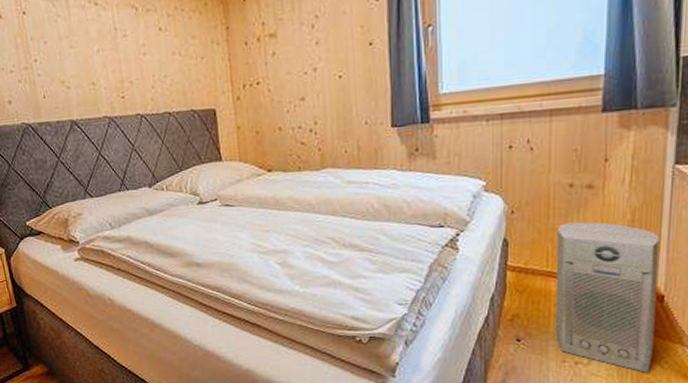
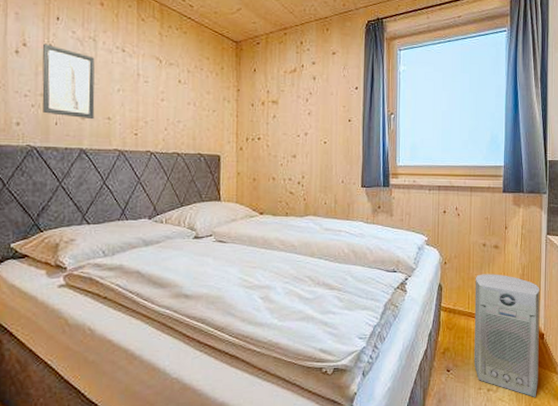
wall art: none [17,11,79,88] -> present [42,43,95,120]

